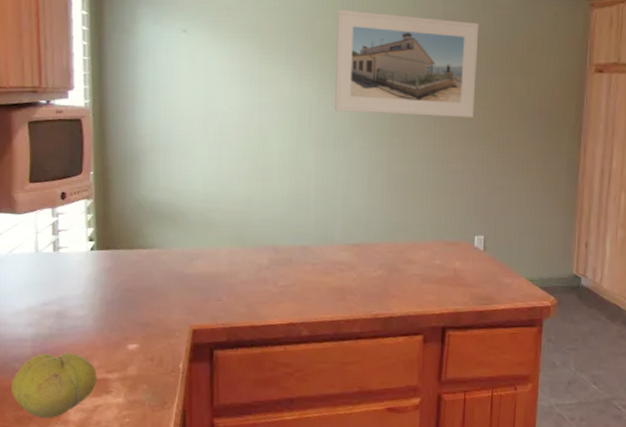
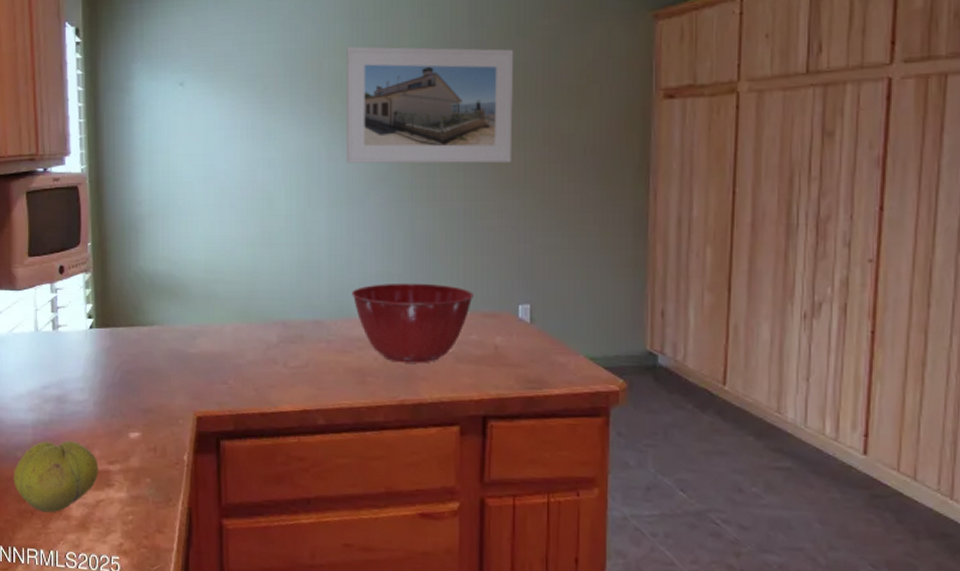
mixing bowl: none [335,215,438,284] -> present [352,282,473,364]

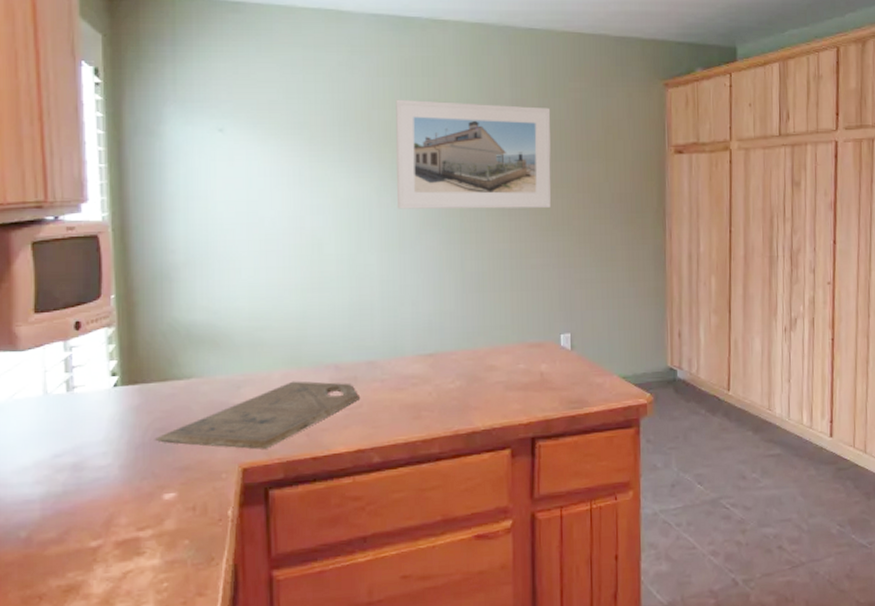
fruit: present [13,440,99,513] -> none [14,510,126,595]
cutting board: none [122,335,305,400] -> present [154,381,359,450]
mixing bowl: present [352,282,473,364] -> none [405,319,520,396]

